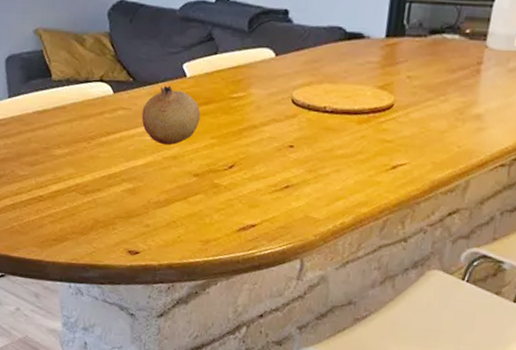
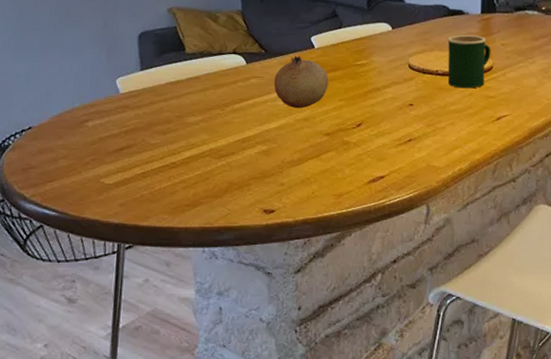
mug: none [337,64,394,130] -> present [447,35,491,89]

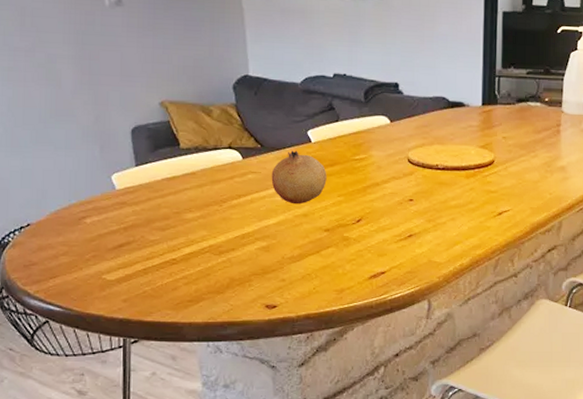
mug: present [447,35,491,89] -> none [447,128,492,183]

